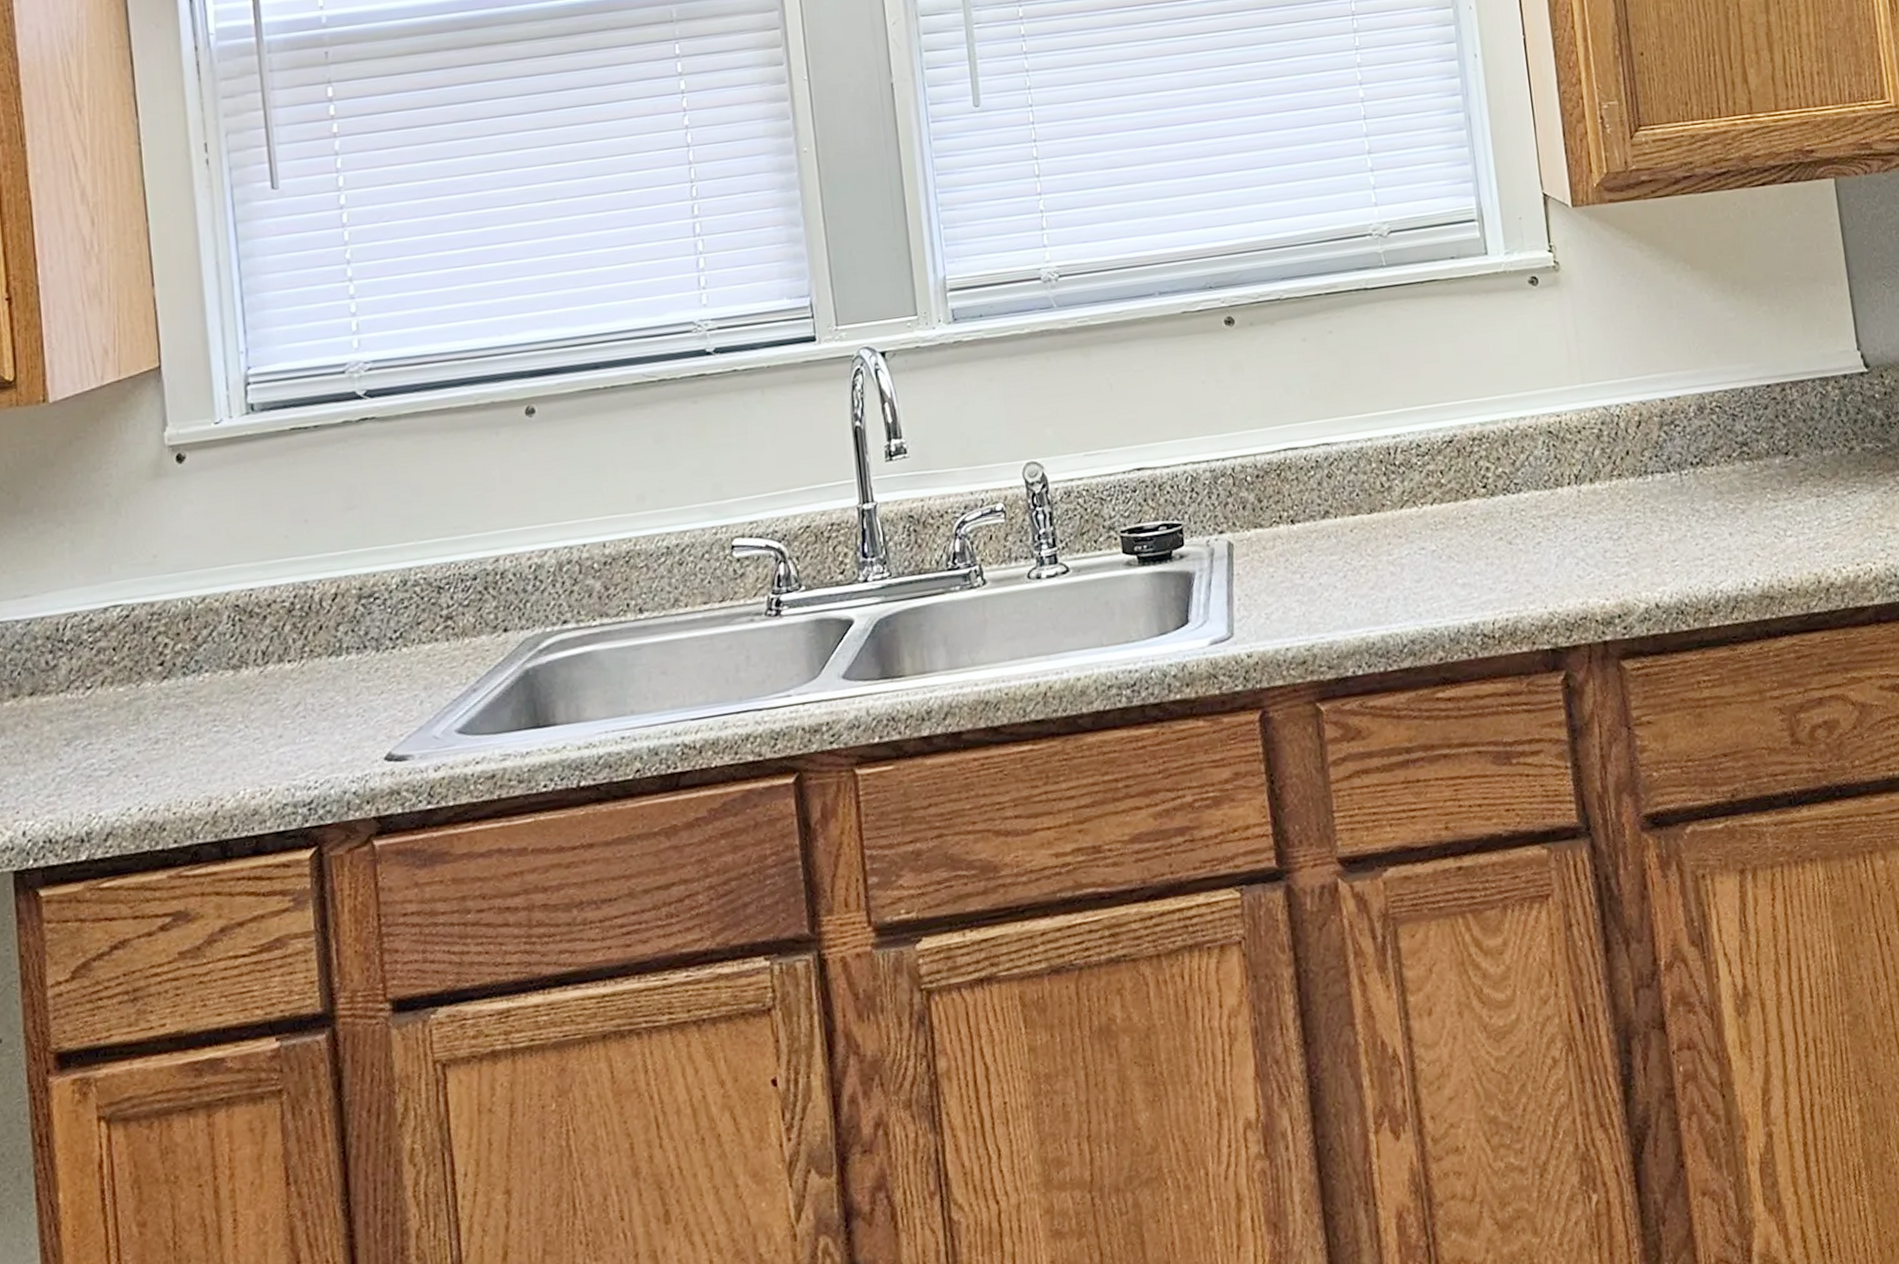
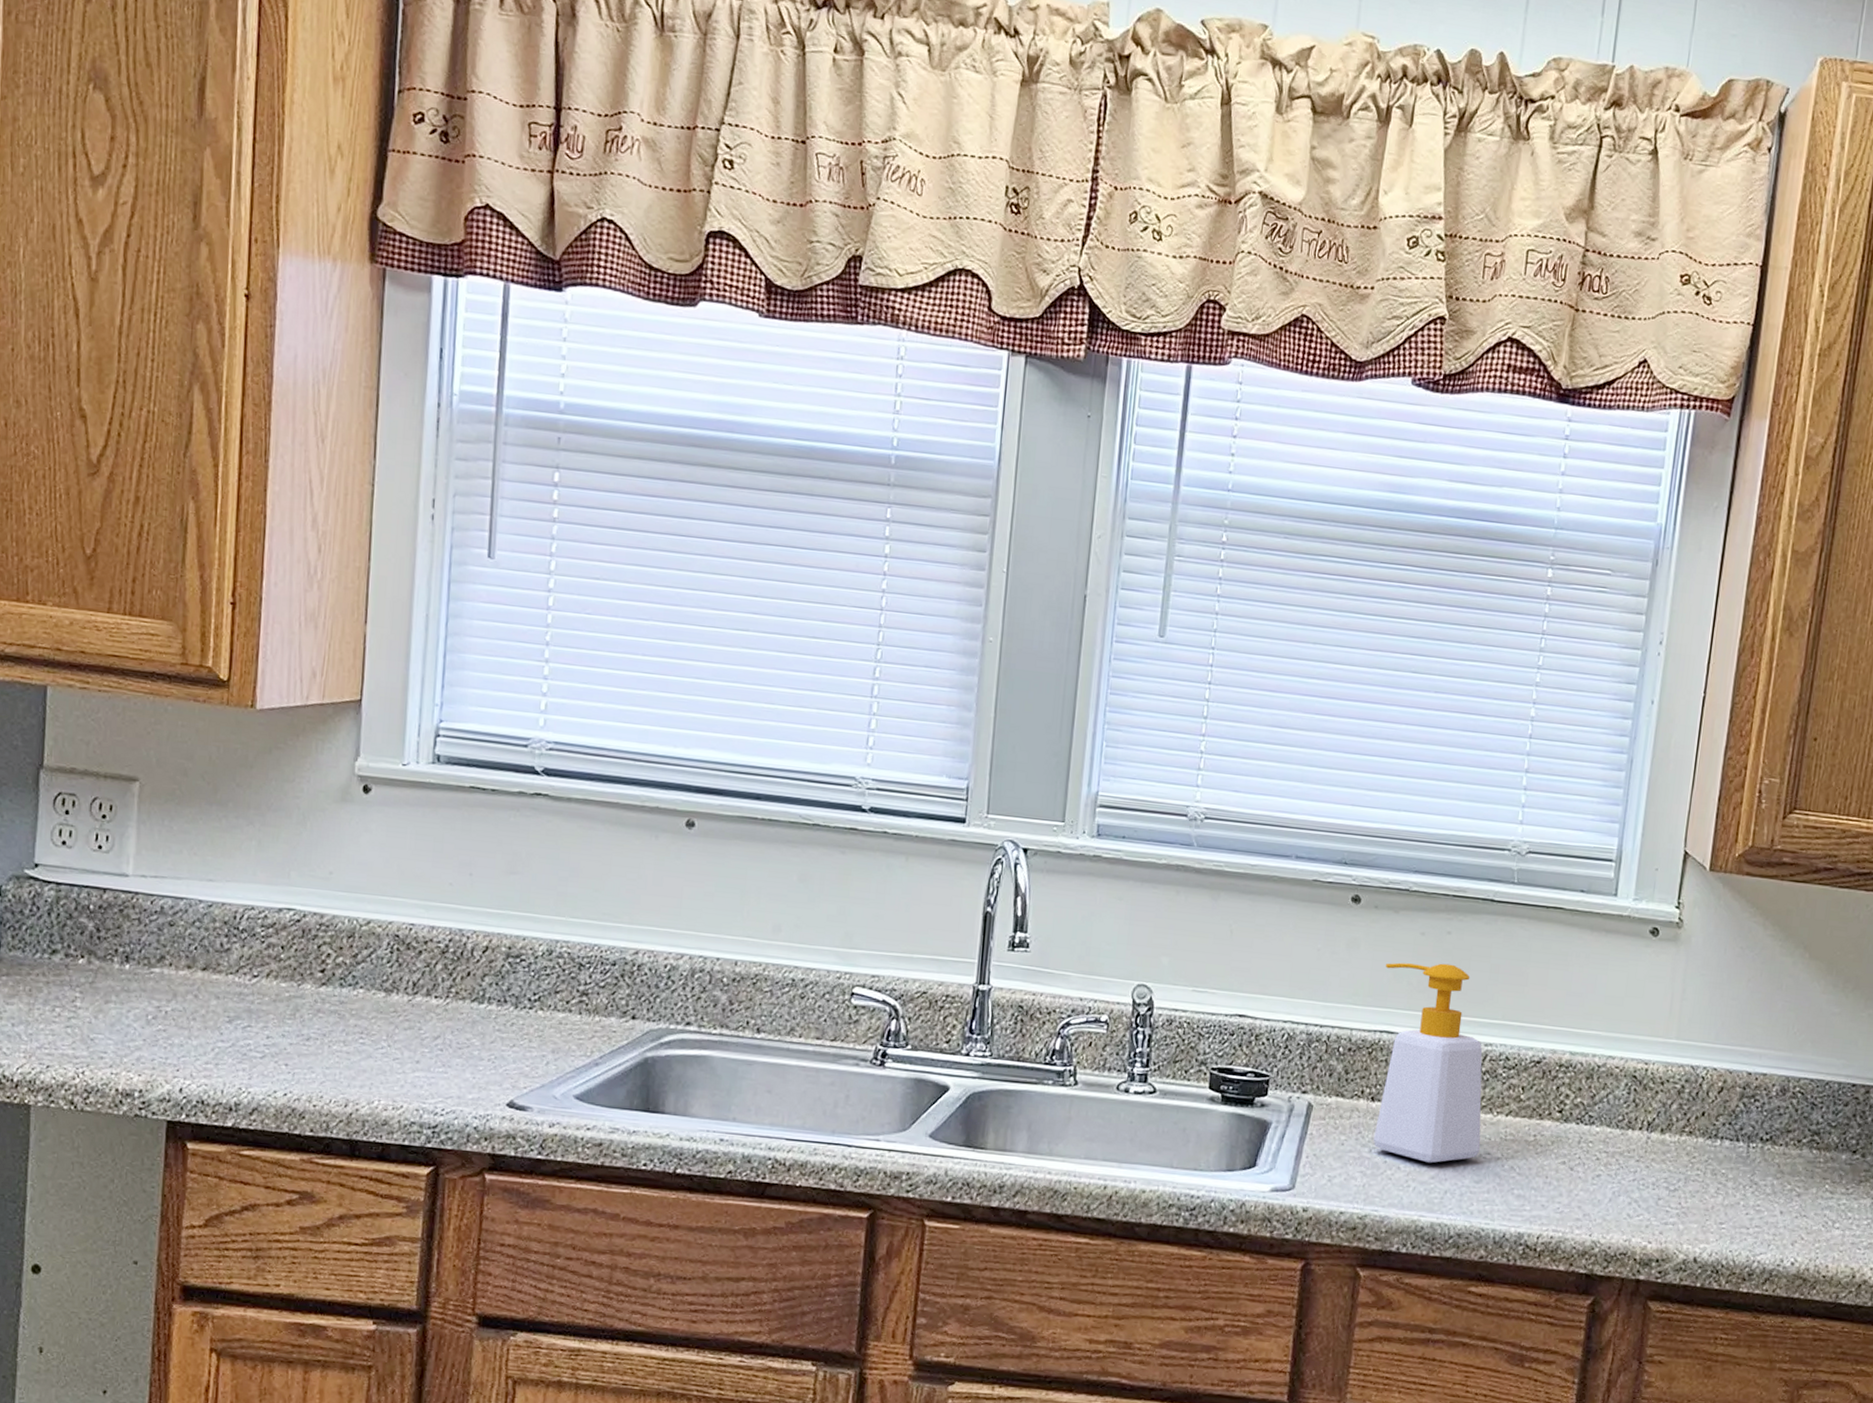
soap bottle: none [1273,363,1413,575] -> present [1373,962,1483,1164]

